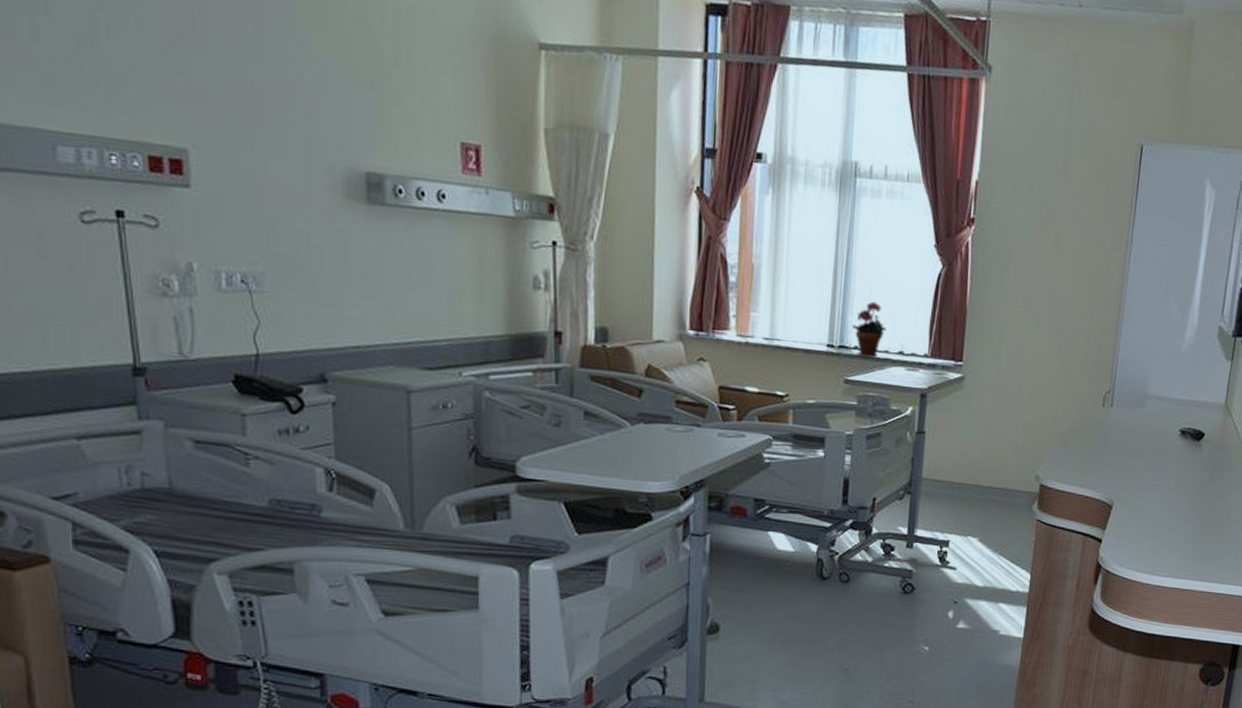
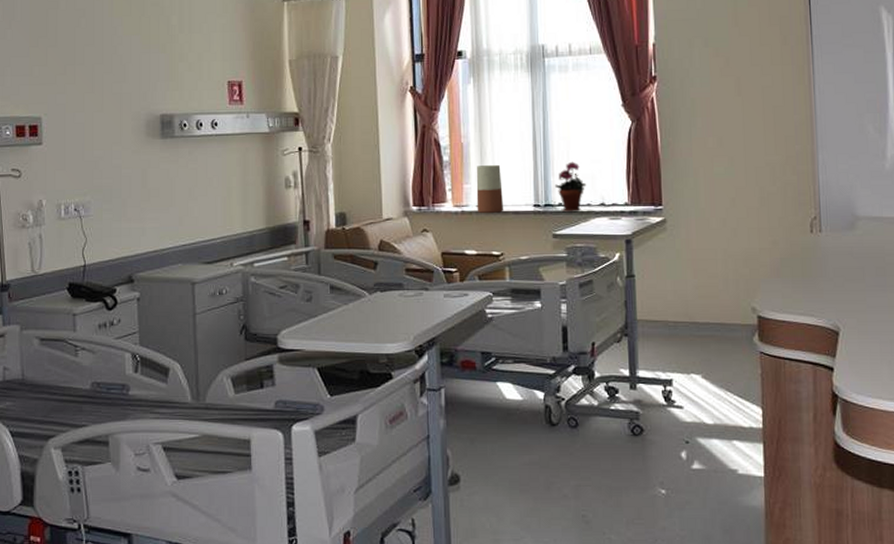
vase: none [763,292,795,350] -> present [476,164,504,214]

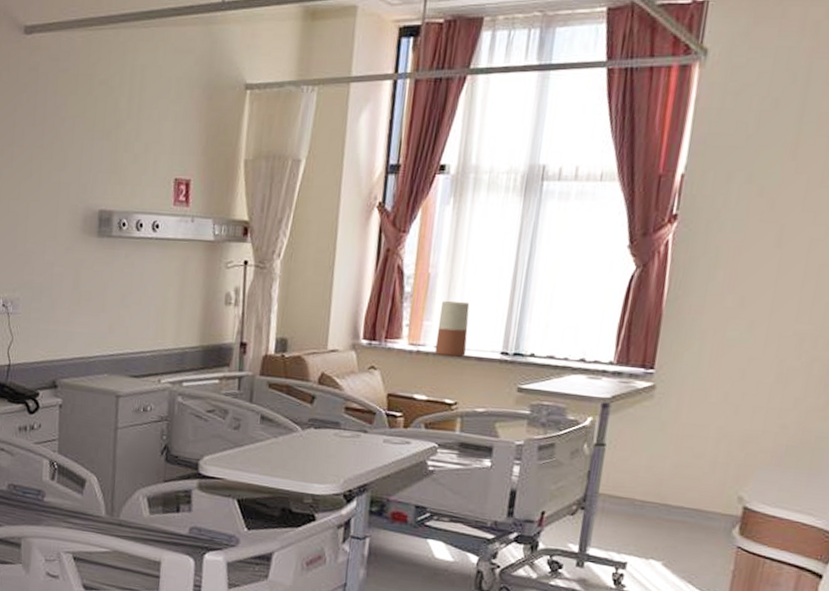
potted plant: present [555,161,587,213] -> none [530,307,568,366]

